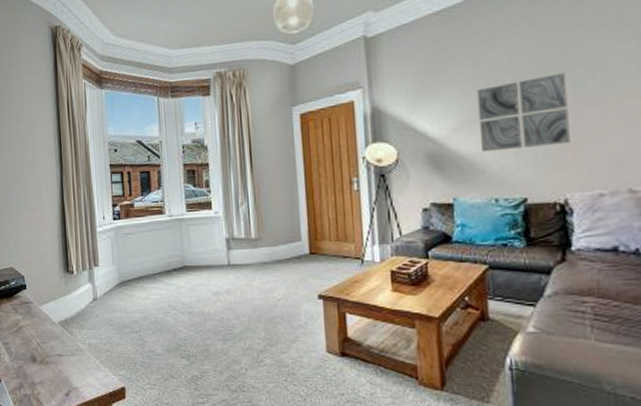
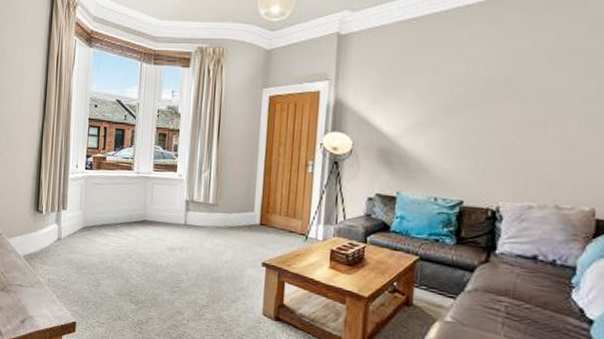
wall art: present [476,73,570,152] -> none [428,91,515,157]

